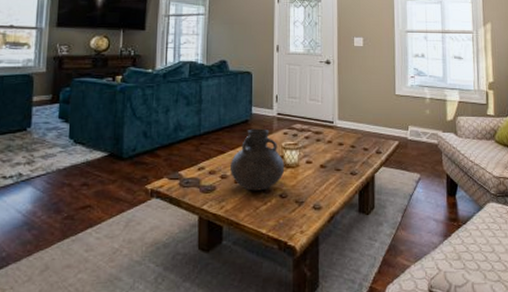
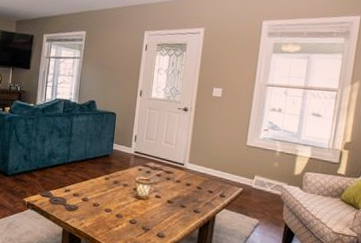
vase: present [229,128,285,191] -> none [90,162,137,215]

